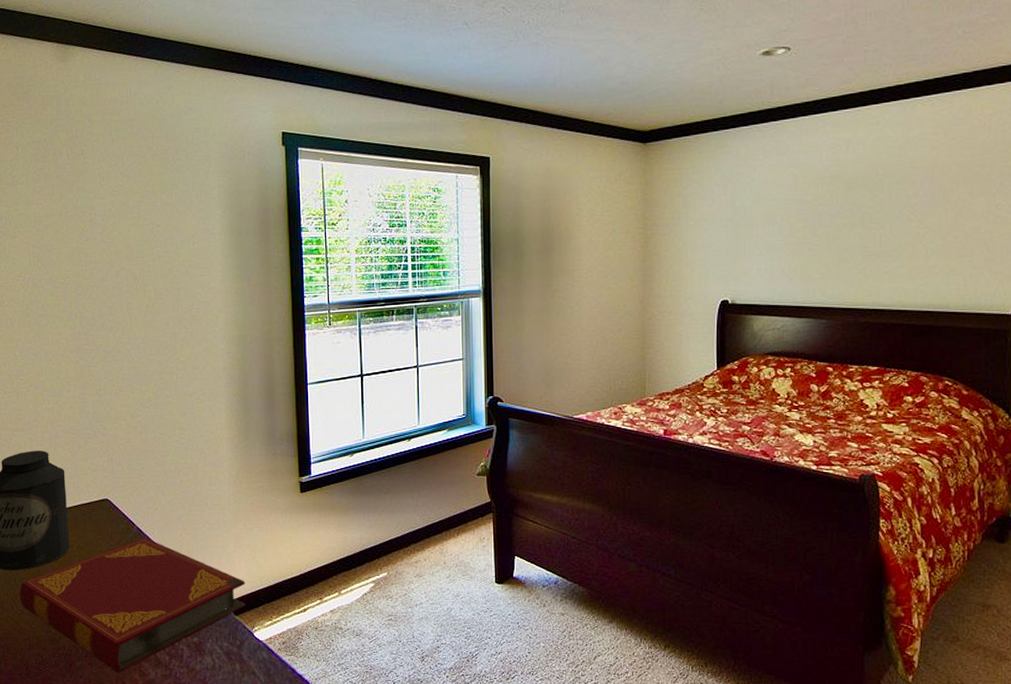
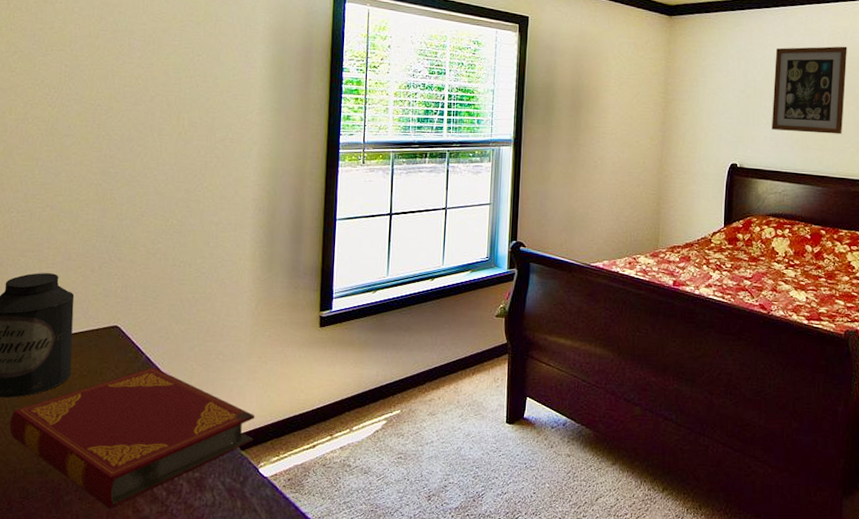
wall art: none [766,160,850,261] -> present [772,46,848,135]

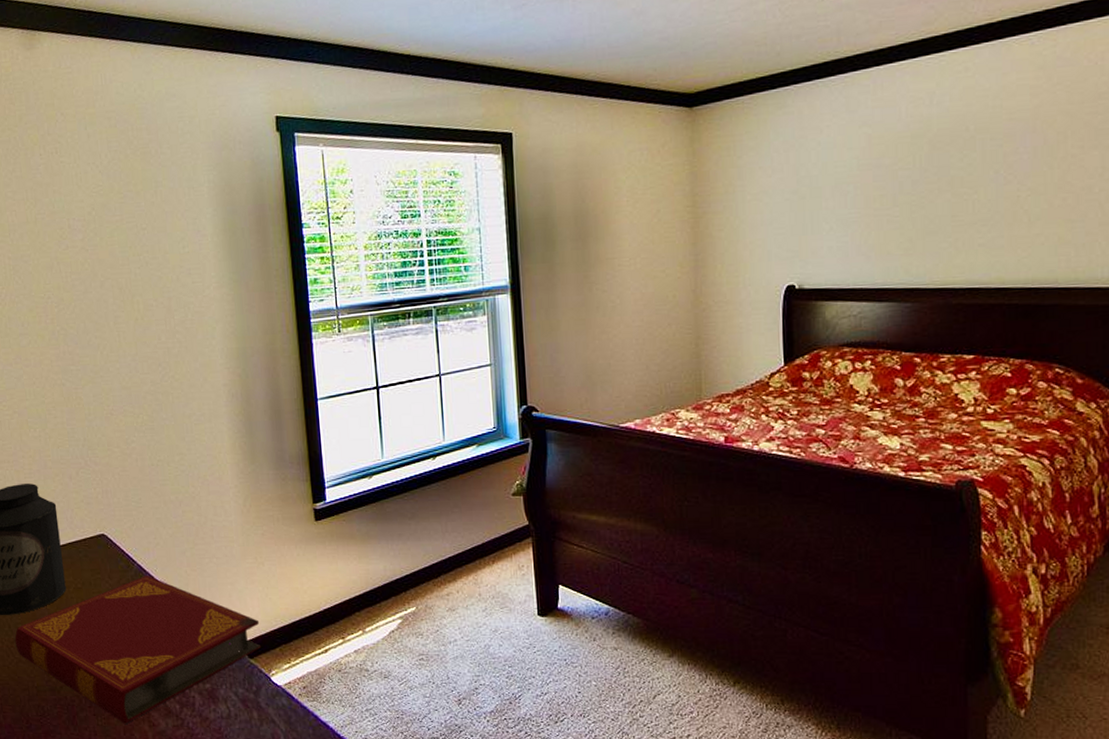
wall art: present [772,46,848,135] -> none [835,115,936,237]

